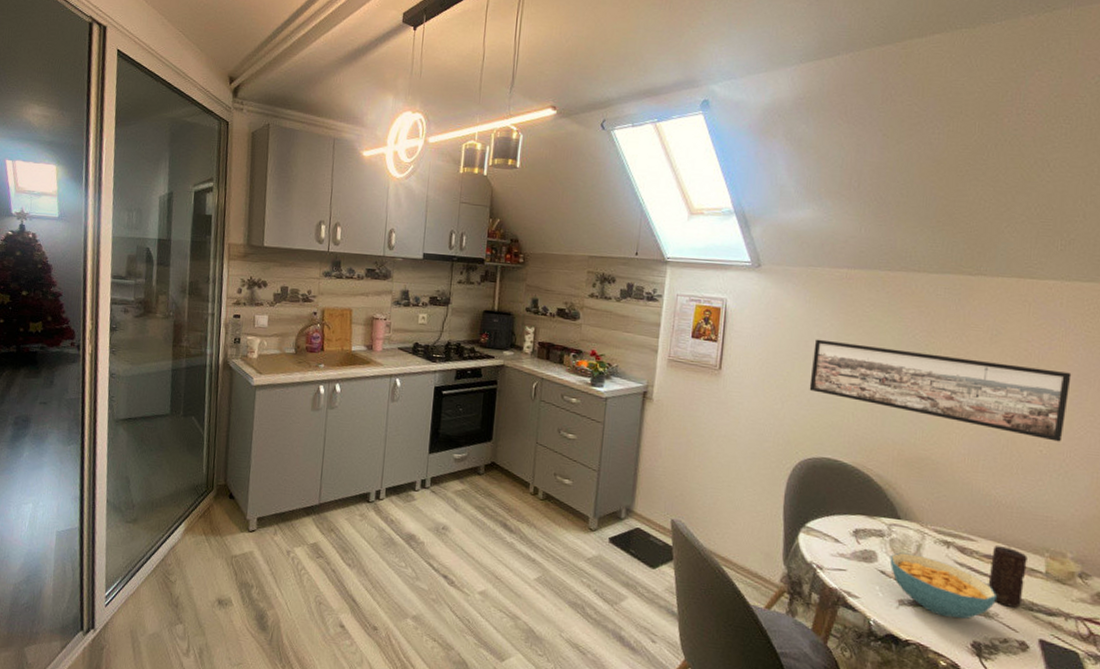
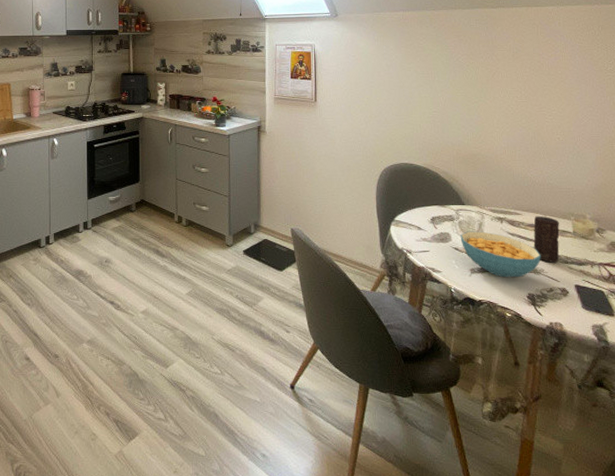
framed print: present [809,339,1072,442] -> none [385,69,573,130]

